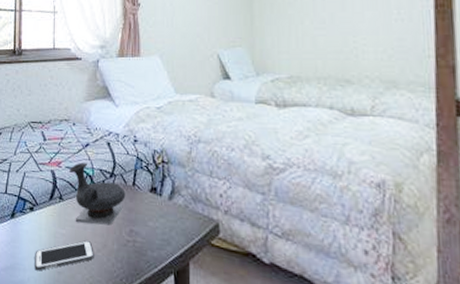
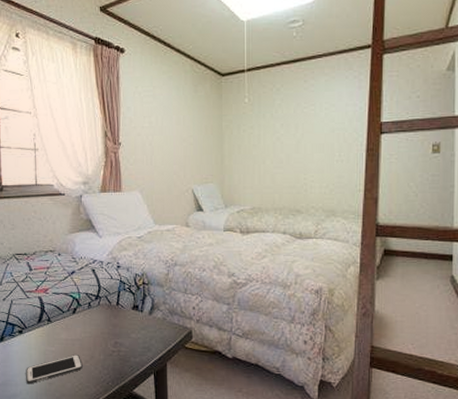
teapot: present [69,162,126,226] -> none [56,288,110,340]

